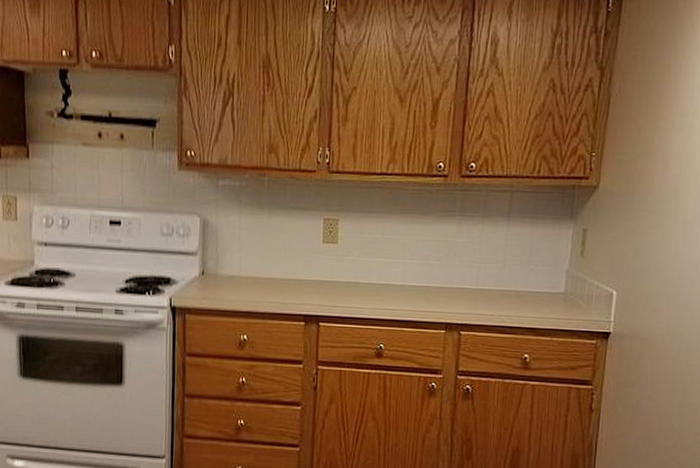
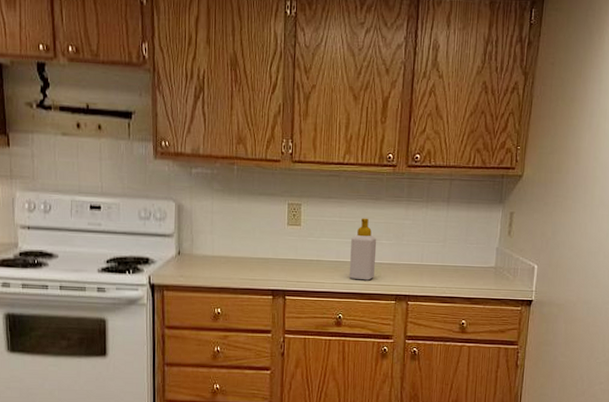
soap bottle: none [392,235,425,306] -> present [349,218,377,281]

